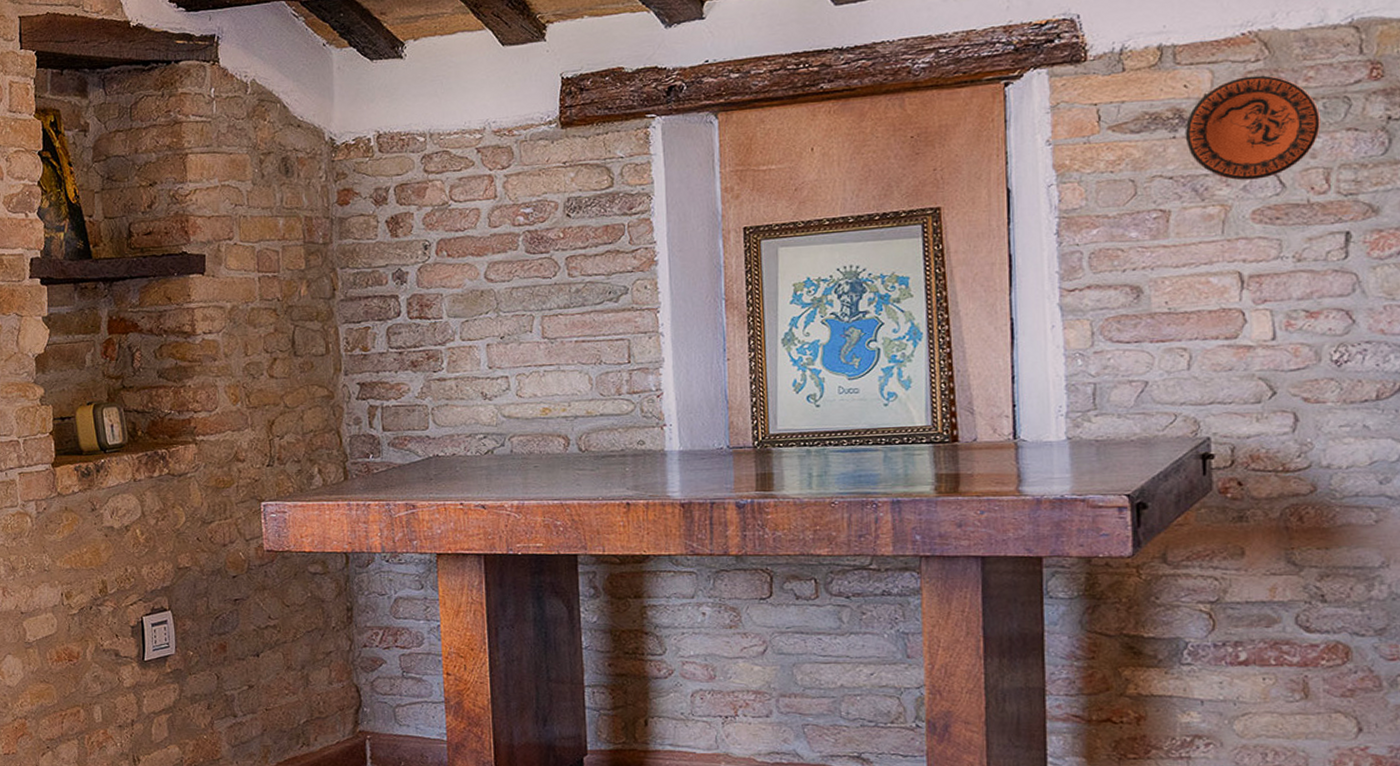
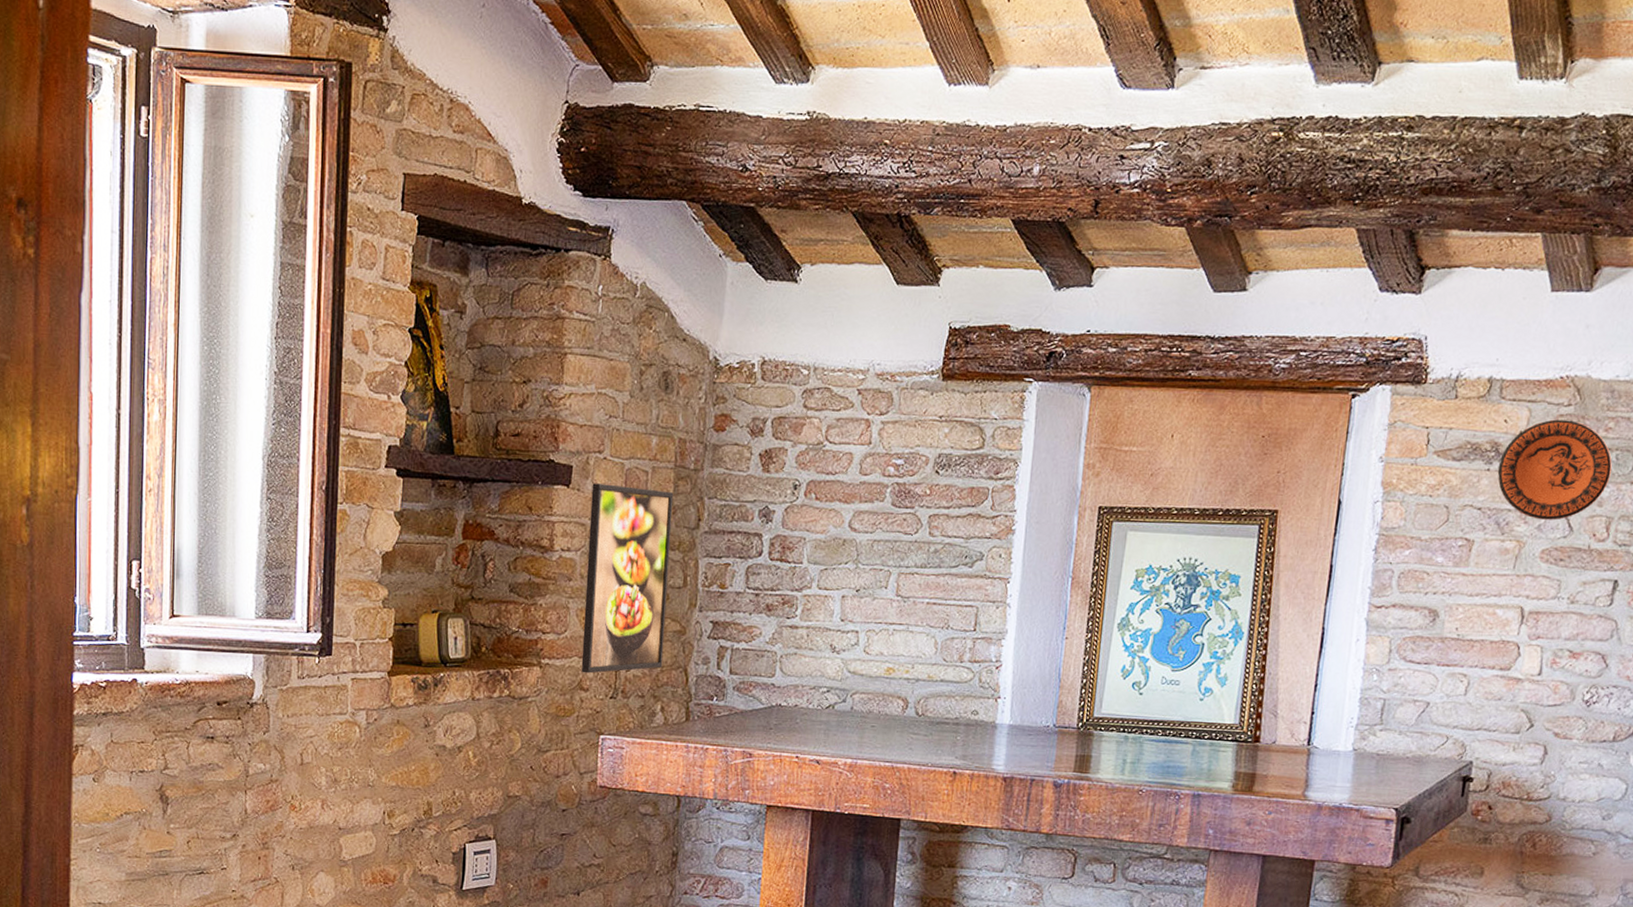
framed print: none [226,266,315,445] -> present [581,483,674,674]

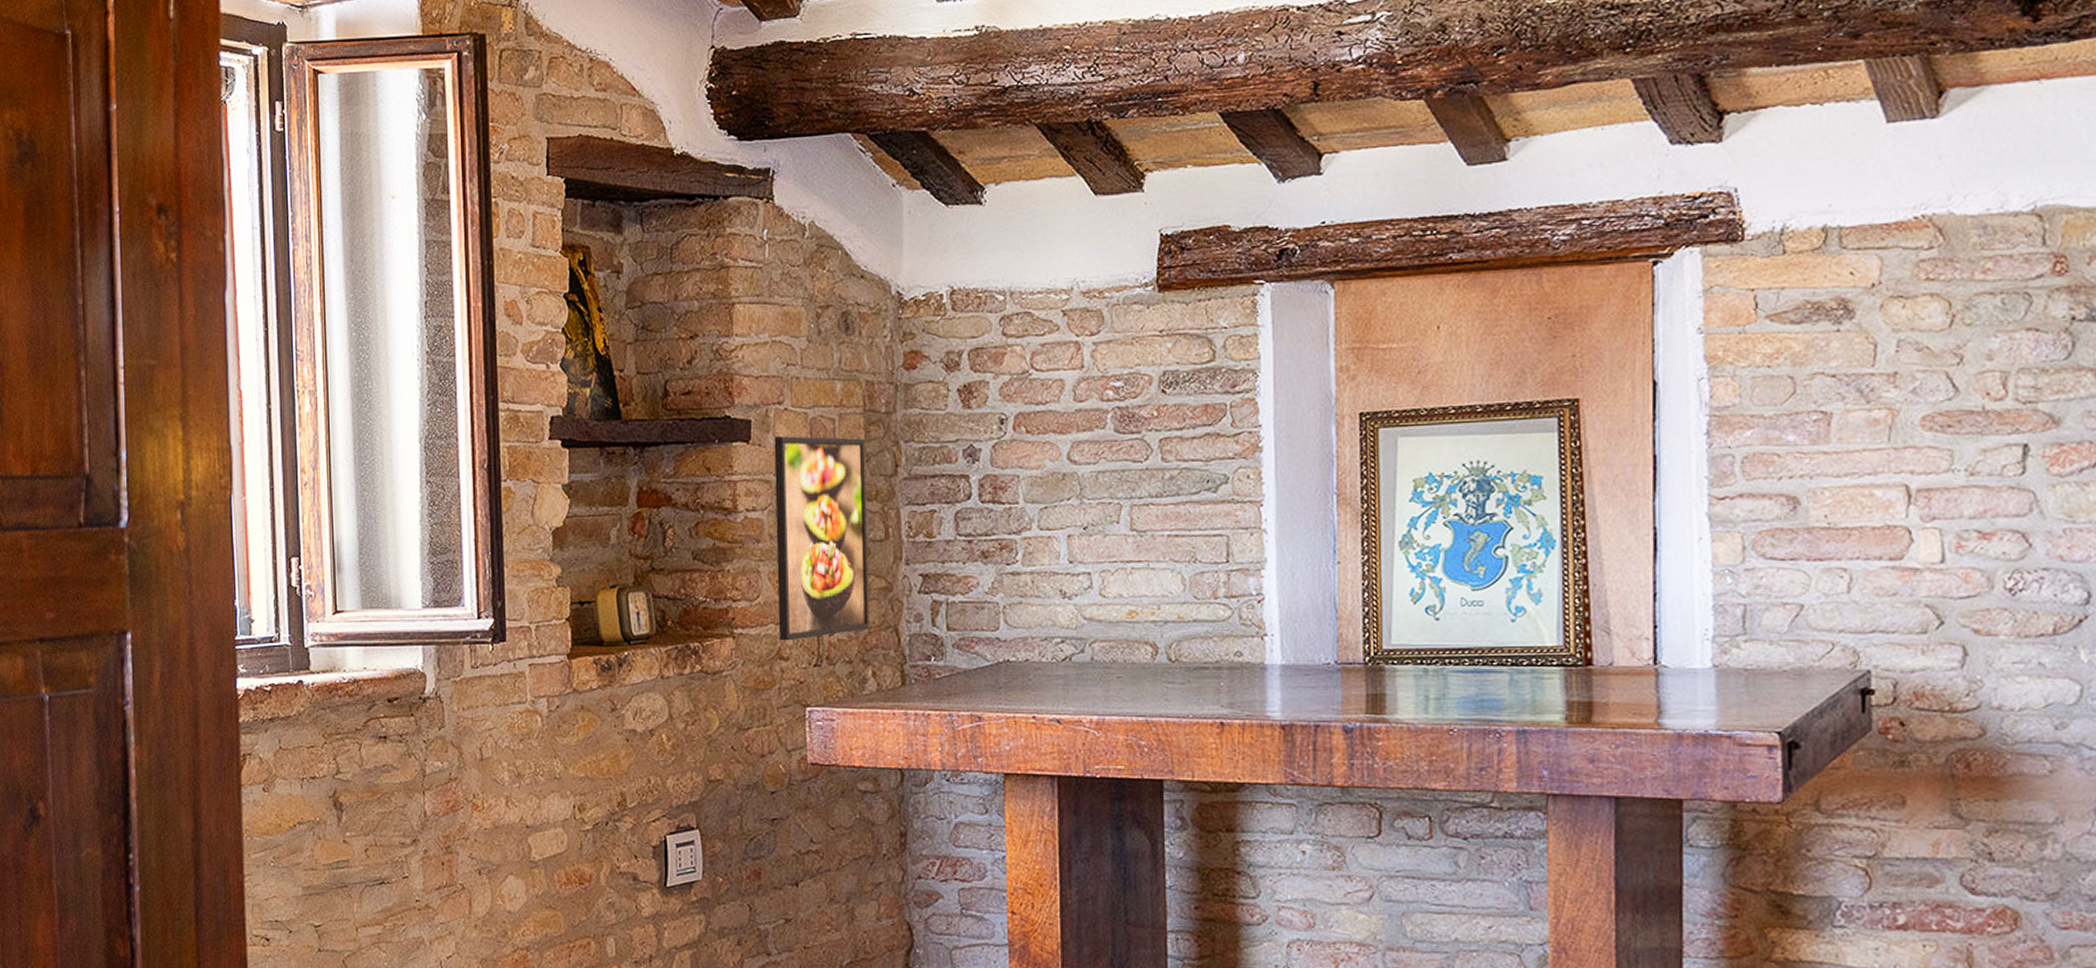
decorative plate: present [1497,419,1612,520] -> none [1850,265,1998,382]

